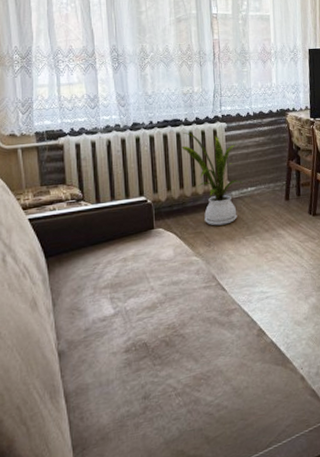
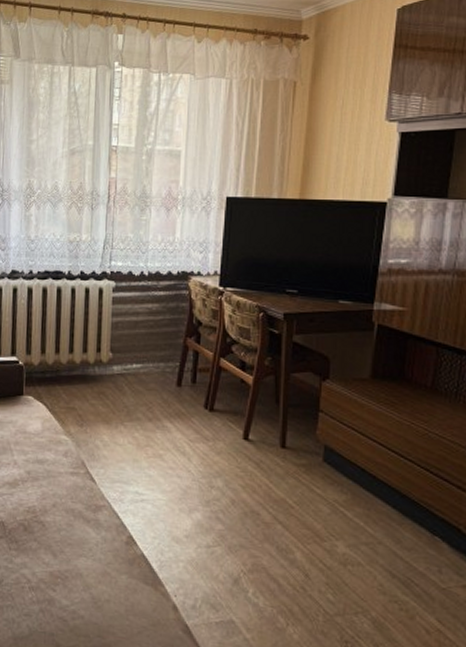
house plant: present [181,133,242,226] -> none [61,288,127,404]

